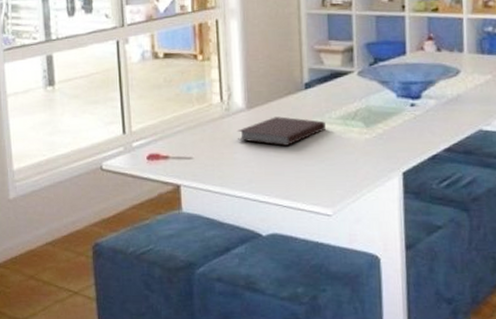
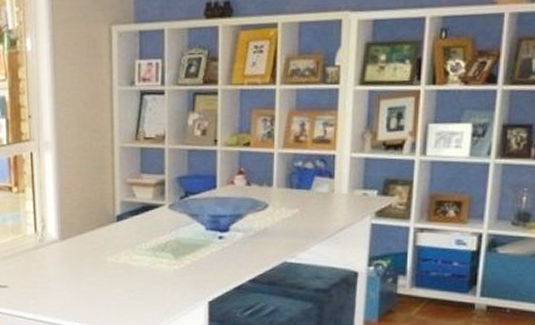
notebook: present [238,116,326,146] -> none [51,247,136,276]

